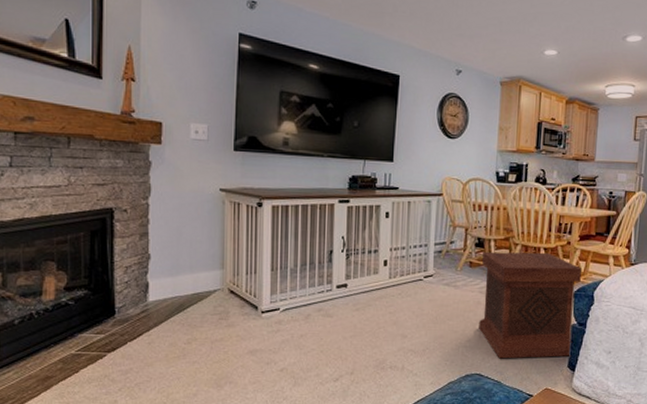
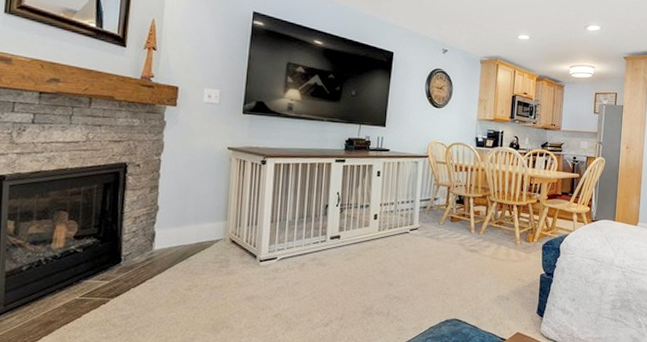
side table: present [479,251,582,359] -> none [458,208,549,306]

